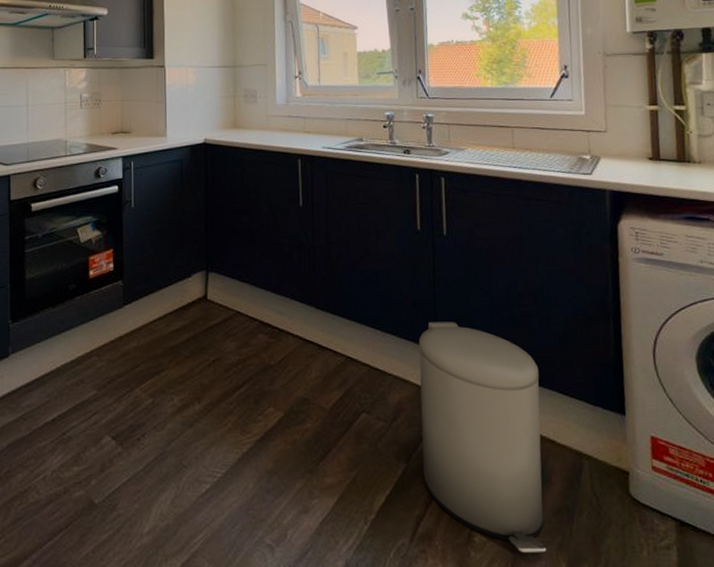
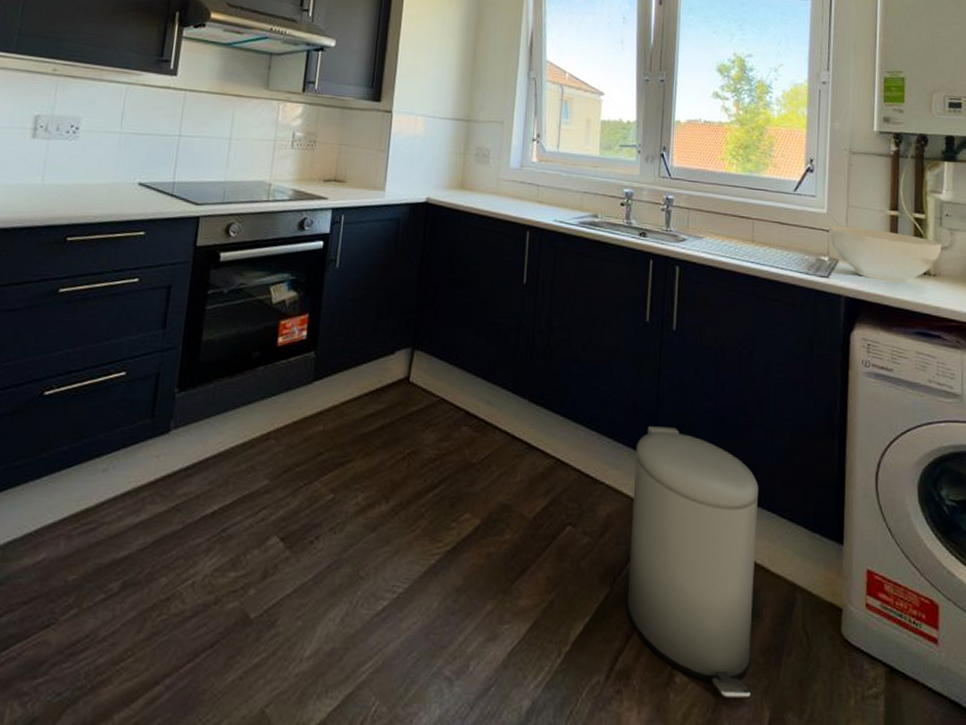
bowl: none [588,124,705,173] -> present [828,225,942,284]

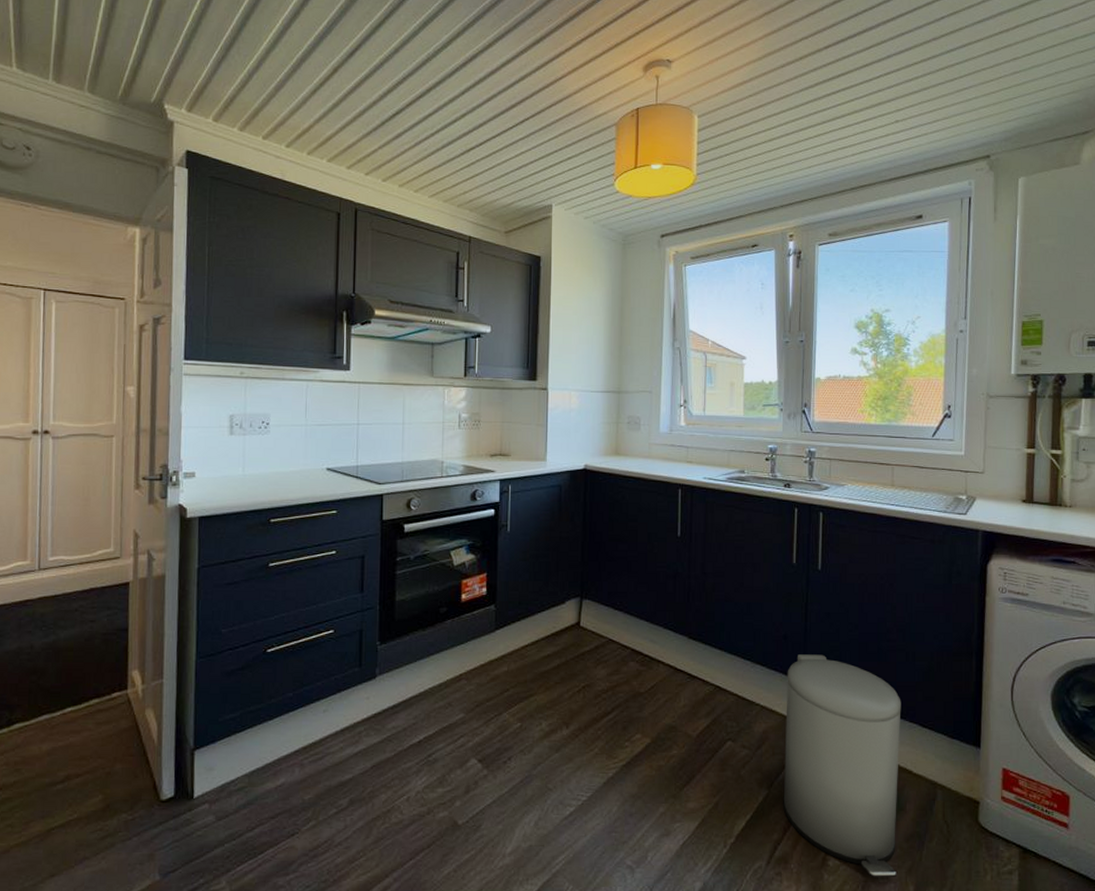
bowl: present [828,225,942,284] -> none [966,466,1078,516]

